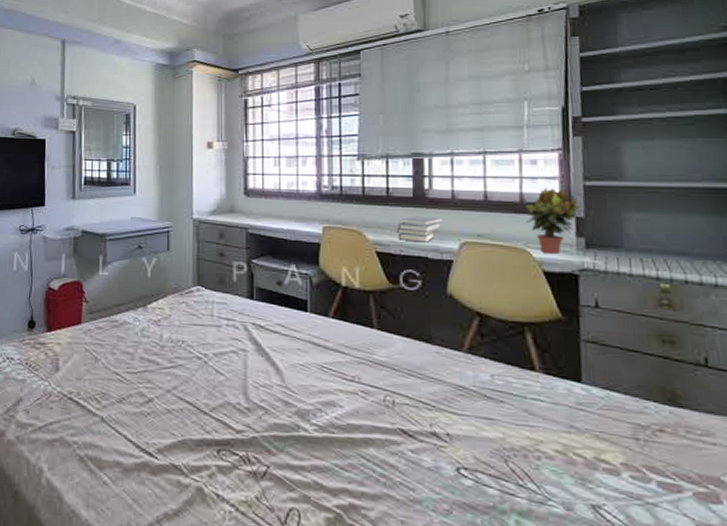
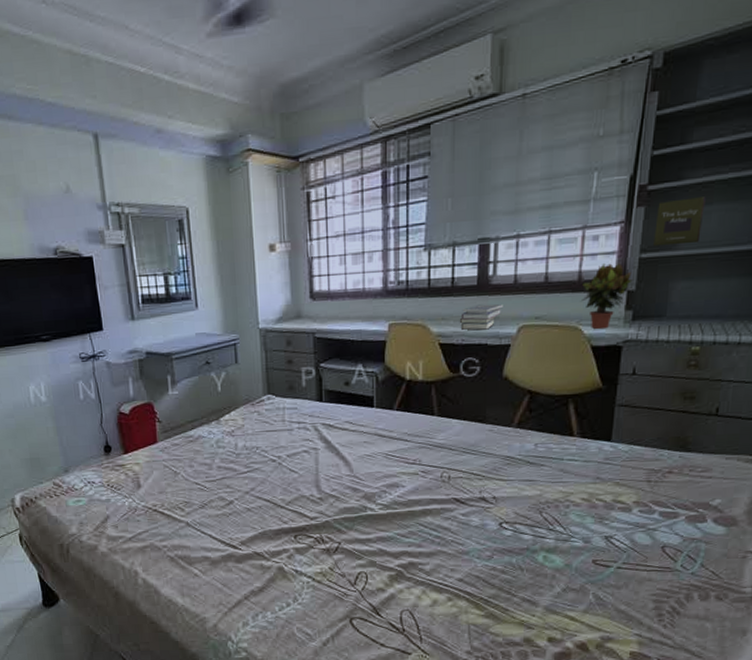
books: none [595,132,648,176] -> present [653,197,706,247]

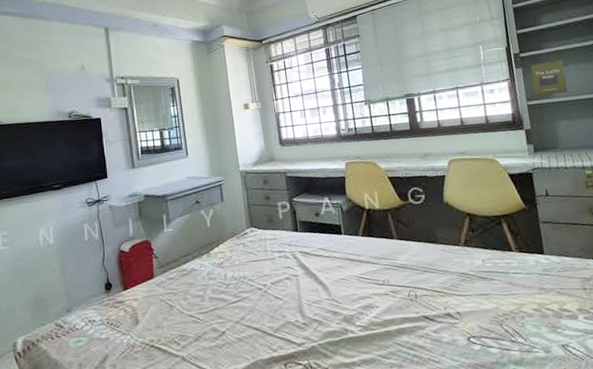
books: present [459,303,503,330] -> none [401,143,433,165]
potted plant: present [580,263,633,330] -> none [490,109,527,160]

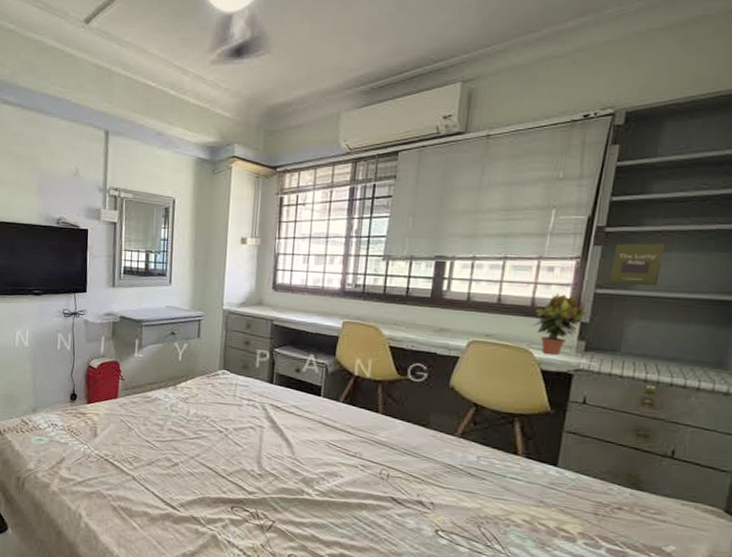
potted plant: none [490,109,527,160] -> present [532,294,587,356]

